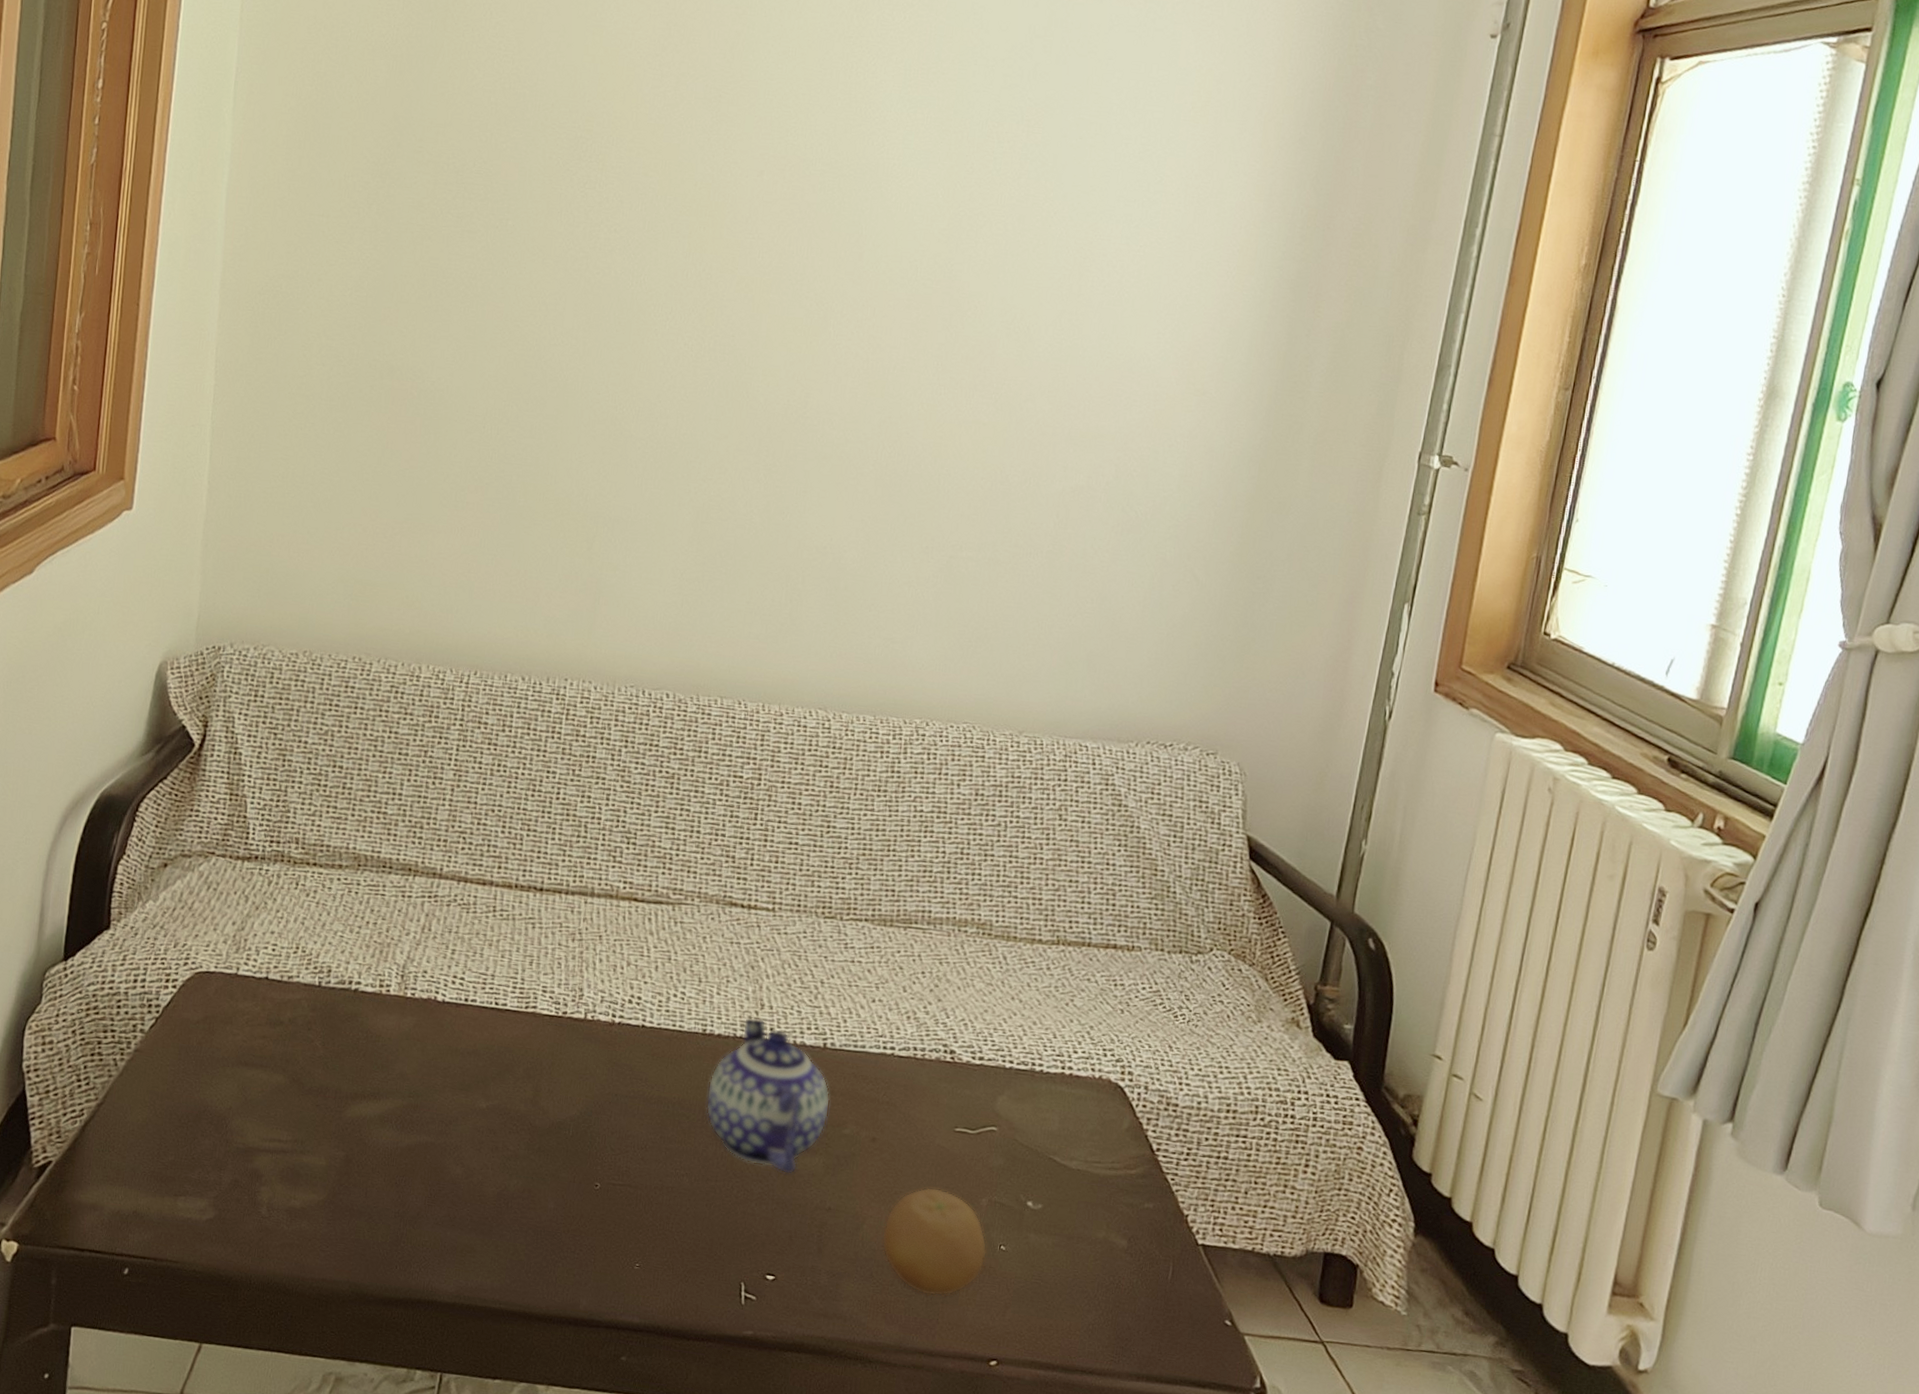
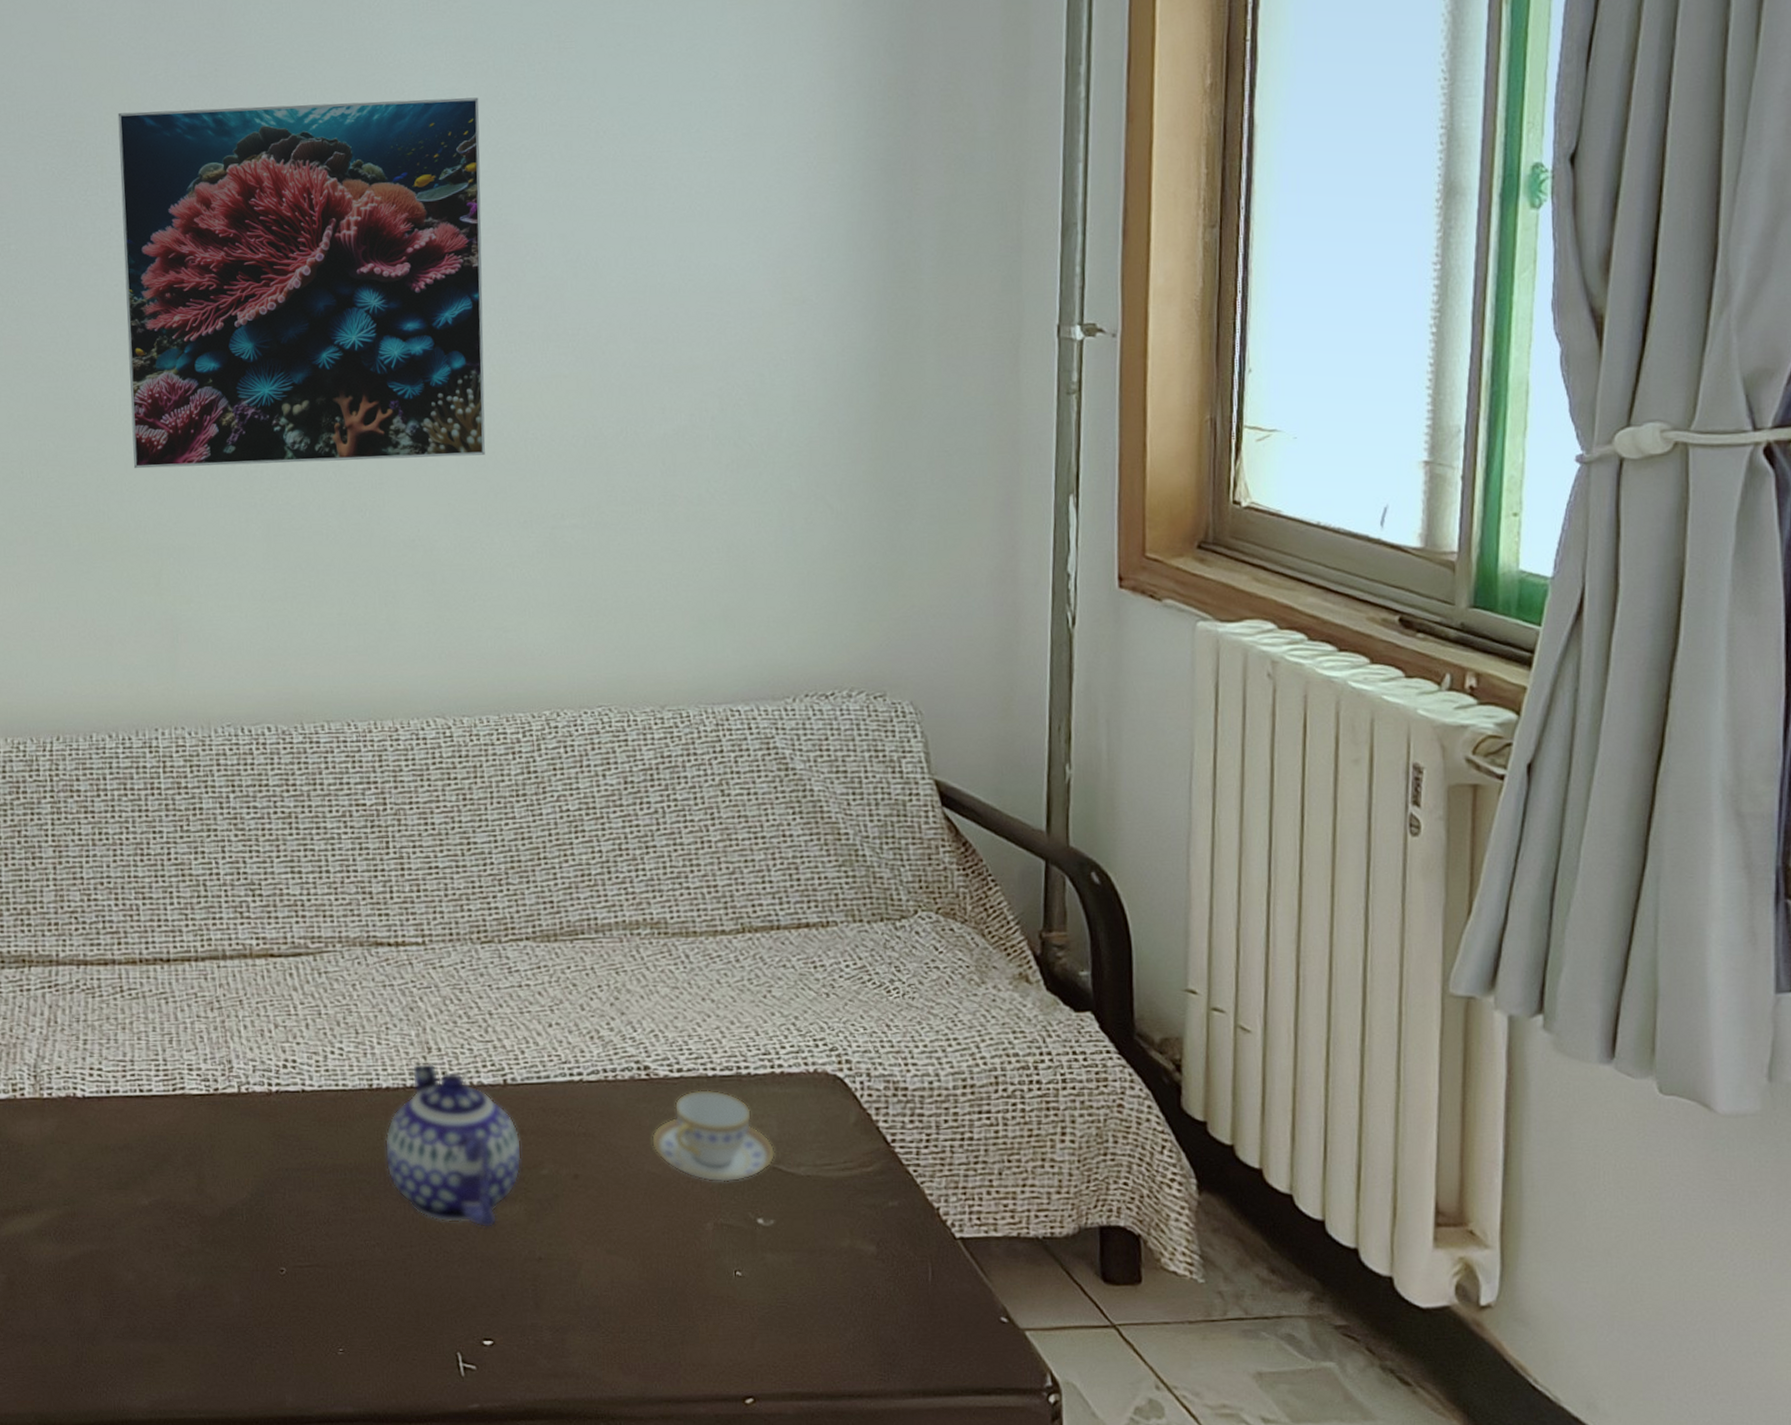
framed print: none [585,119,950,482] -> present [117,97,486,469]
fruit: present [881,1187,987,1297] -> none [602,1218,722,1337]
teacup: none [945,1078,1054,1166] -> present [651,1090,776,1182]

